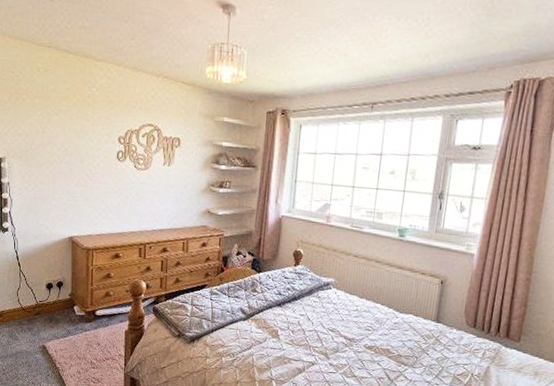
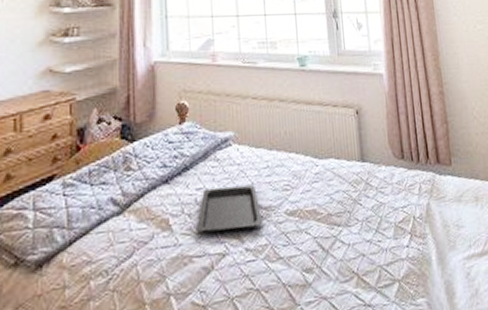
serving tray: none [297,316,346,352] -> present [197,185,264,235]

